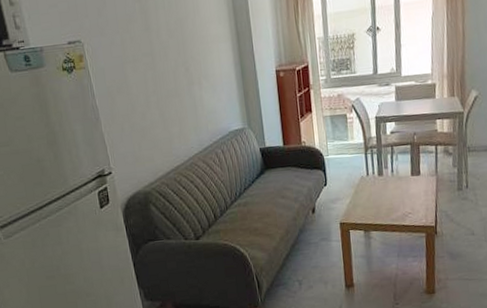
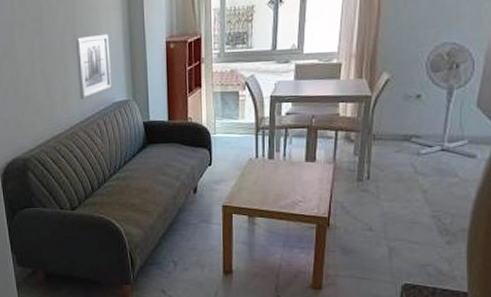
wall art: none [189,65,227,130] -> present [76,34,111,100]

